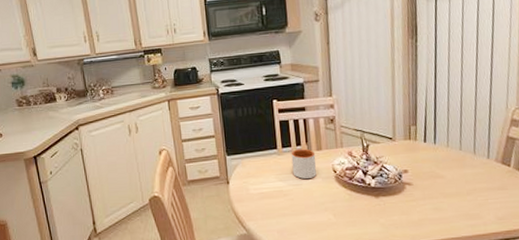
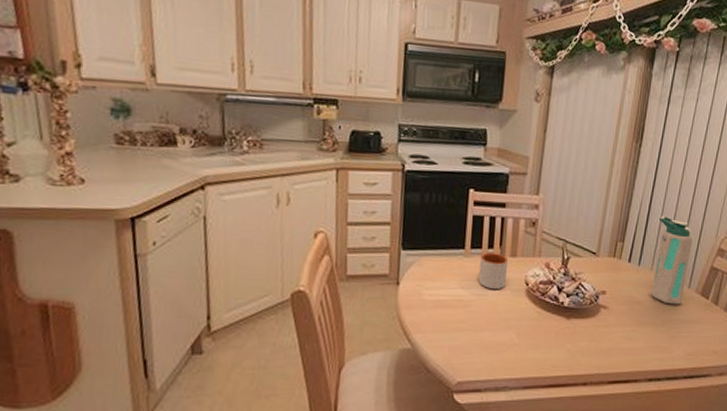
water bottle: none [447,97,484,175] -> present [651,215,693,305]

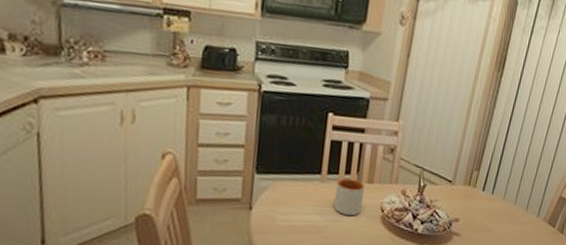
water bottle: present [651,215,693,305] -> none [502,146,545,233]

